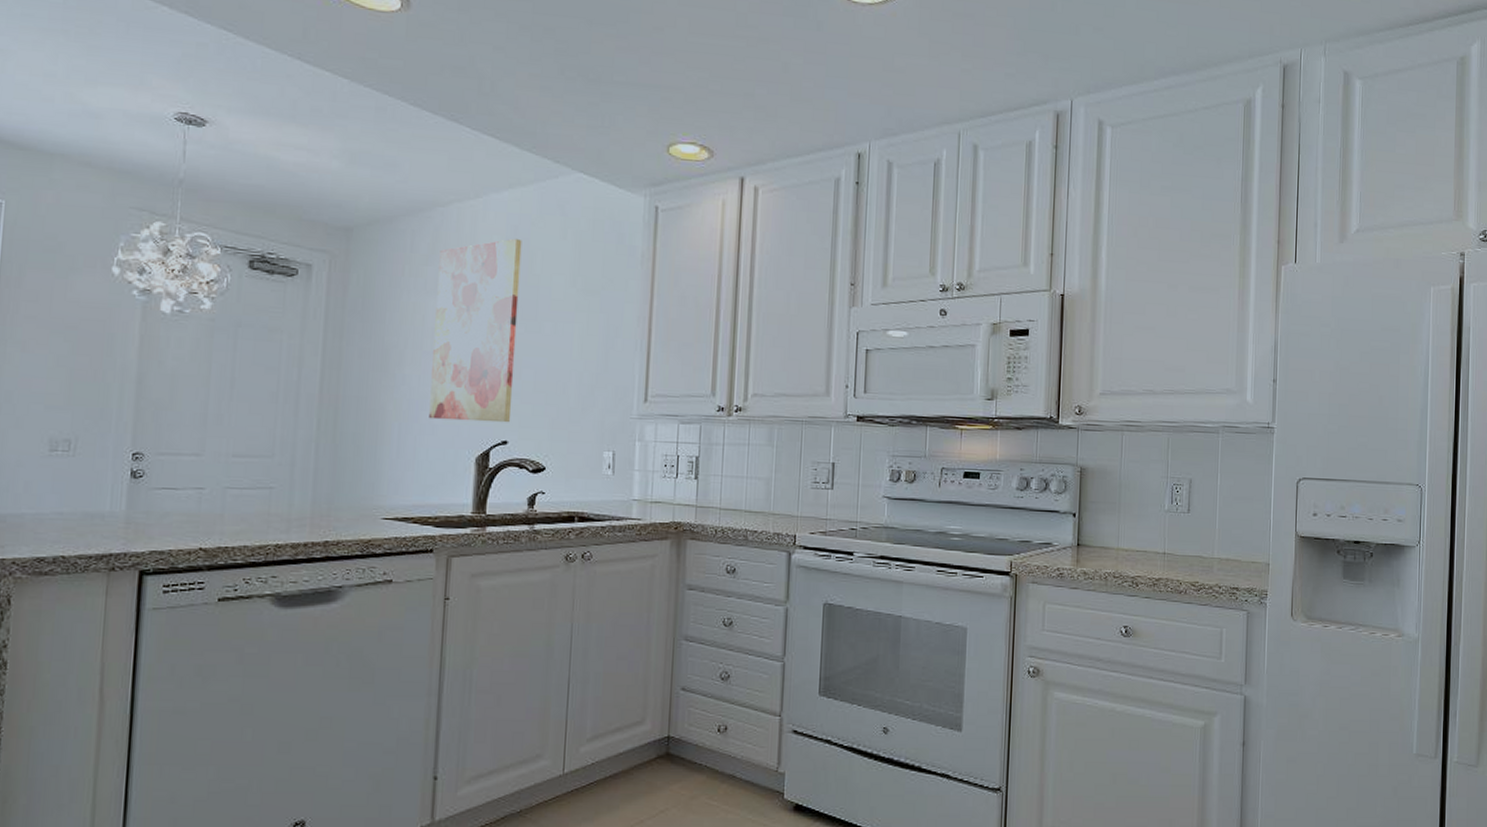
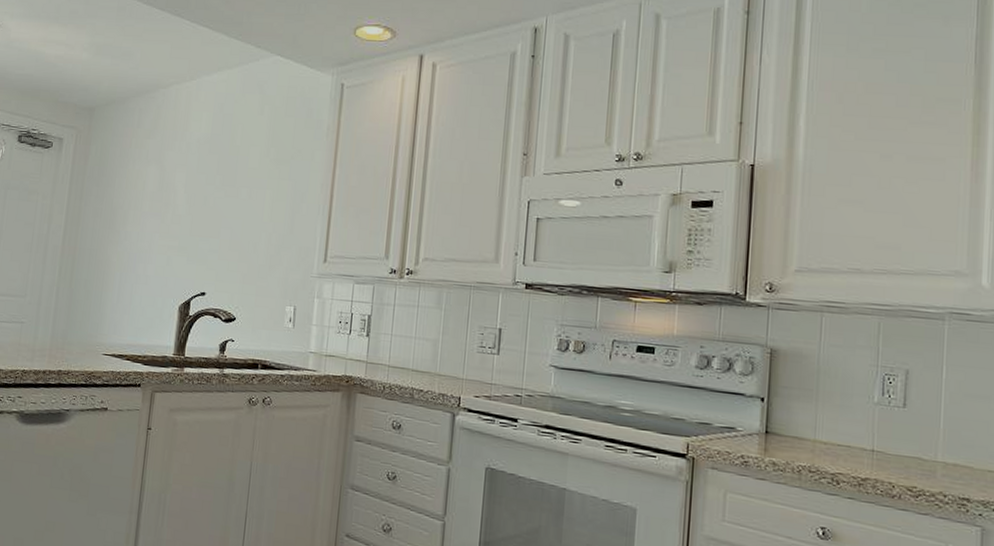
wall art: present [429,238,522,423] -> none [144,114,227,277]

